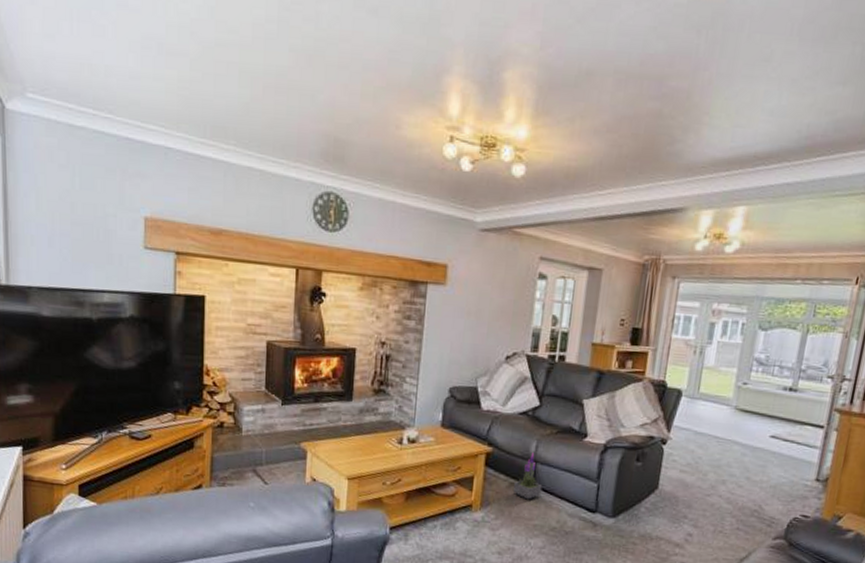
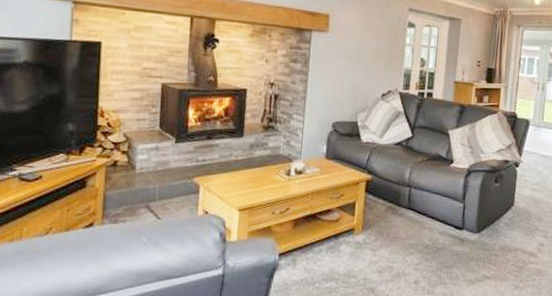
potted plant: present [514,452,543,500] -> none [391,178,416,221]

